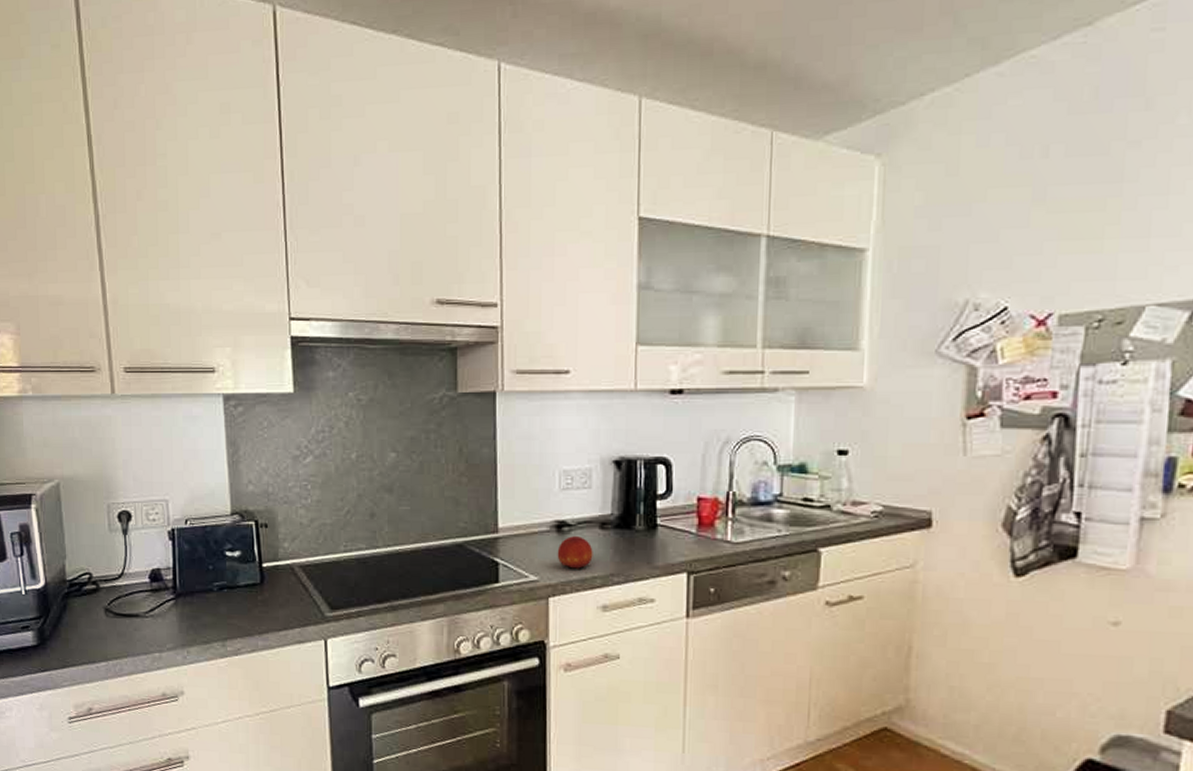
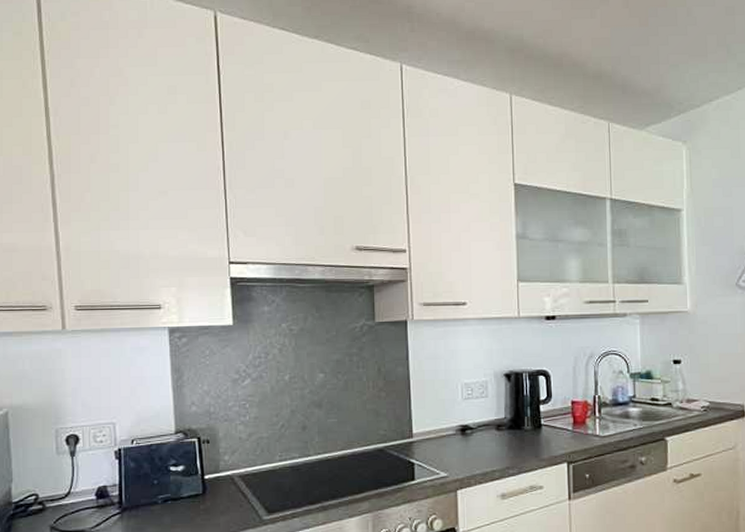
fruit: present [557,536,593,570] -> none [462,437,492,466]

